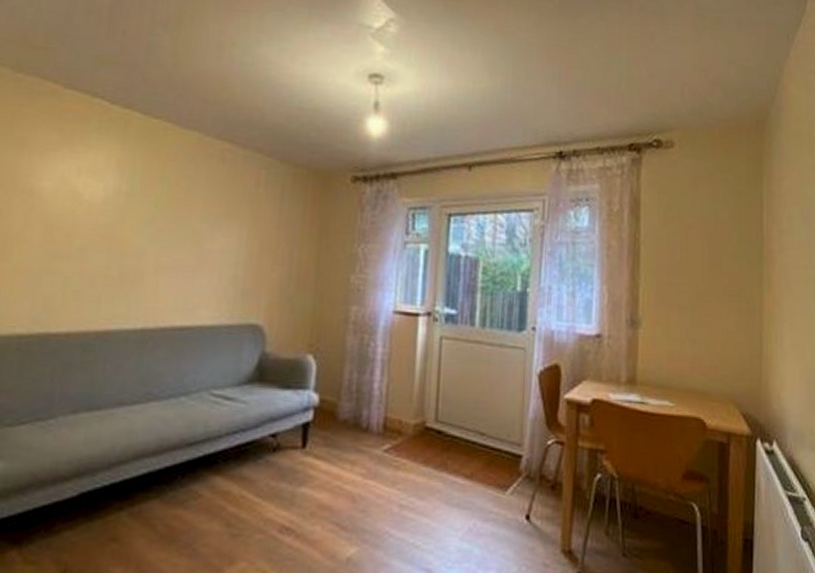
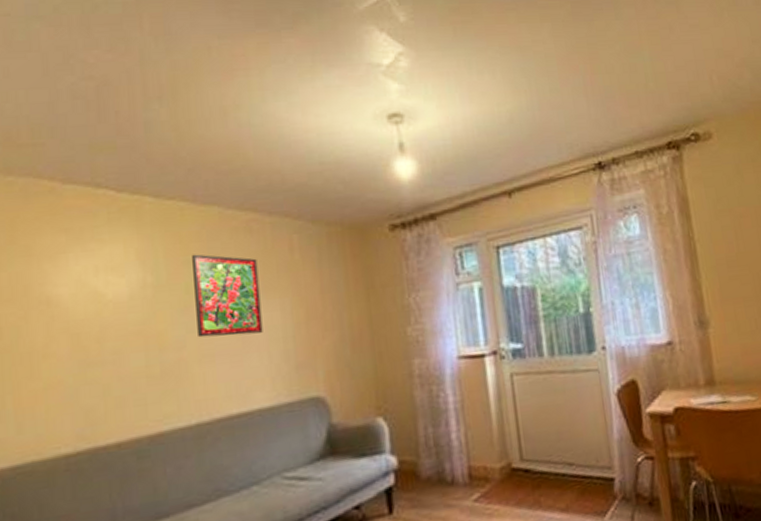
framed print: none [158,172,225,255] -> present [192,254,263,338]

